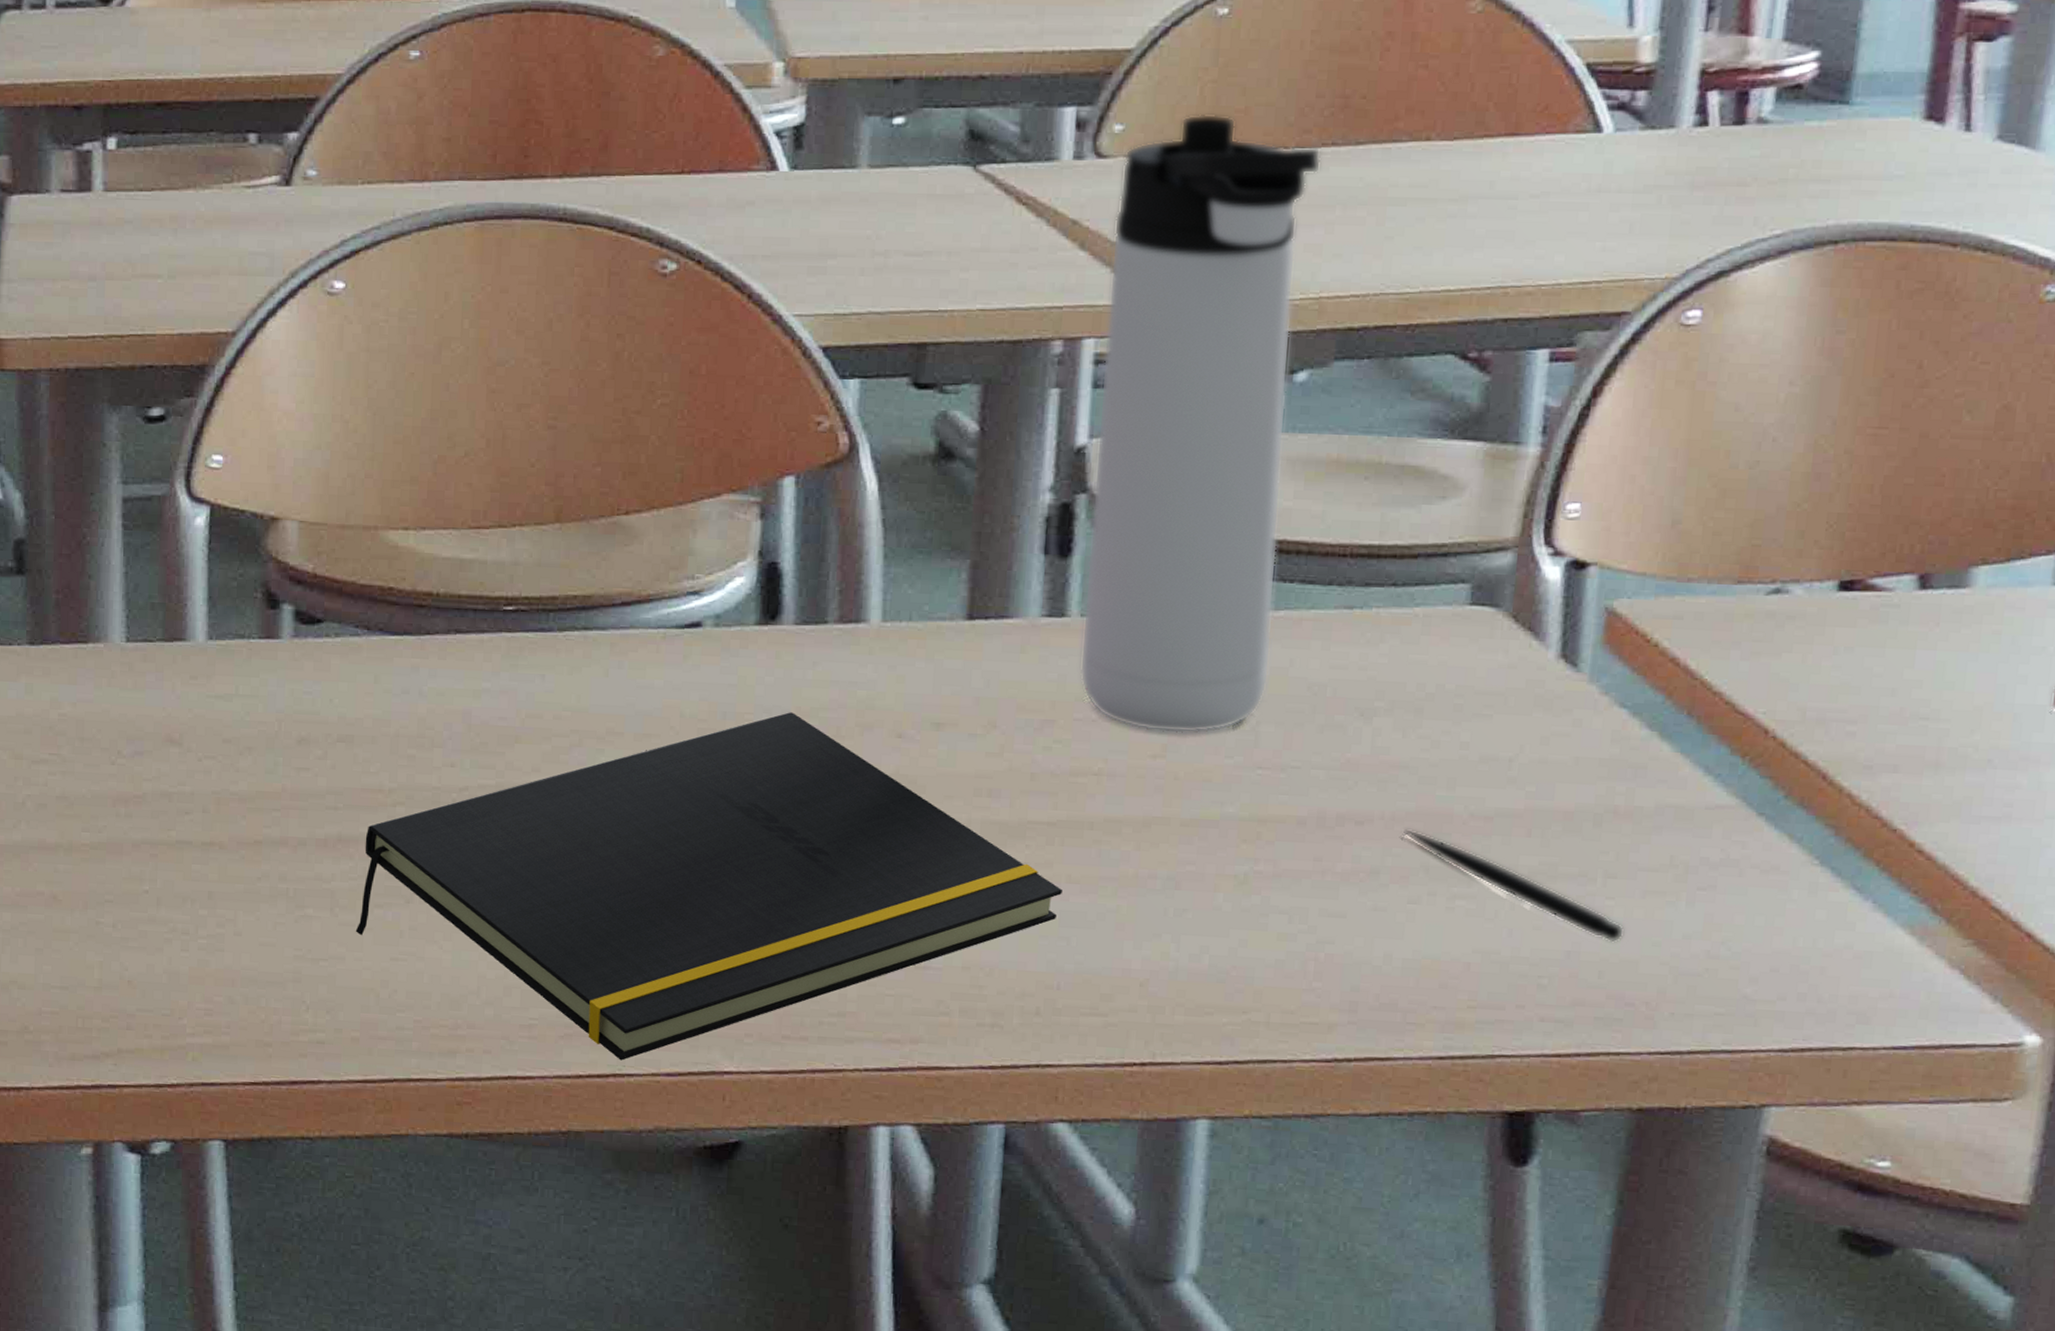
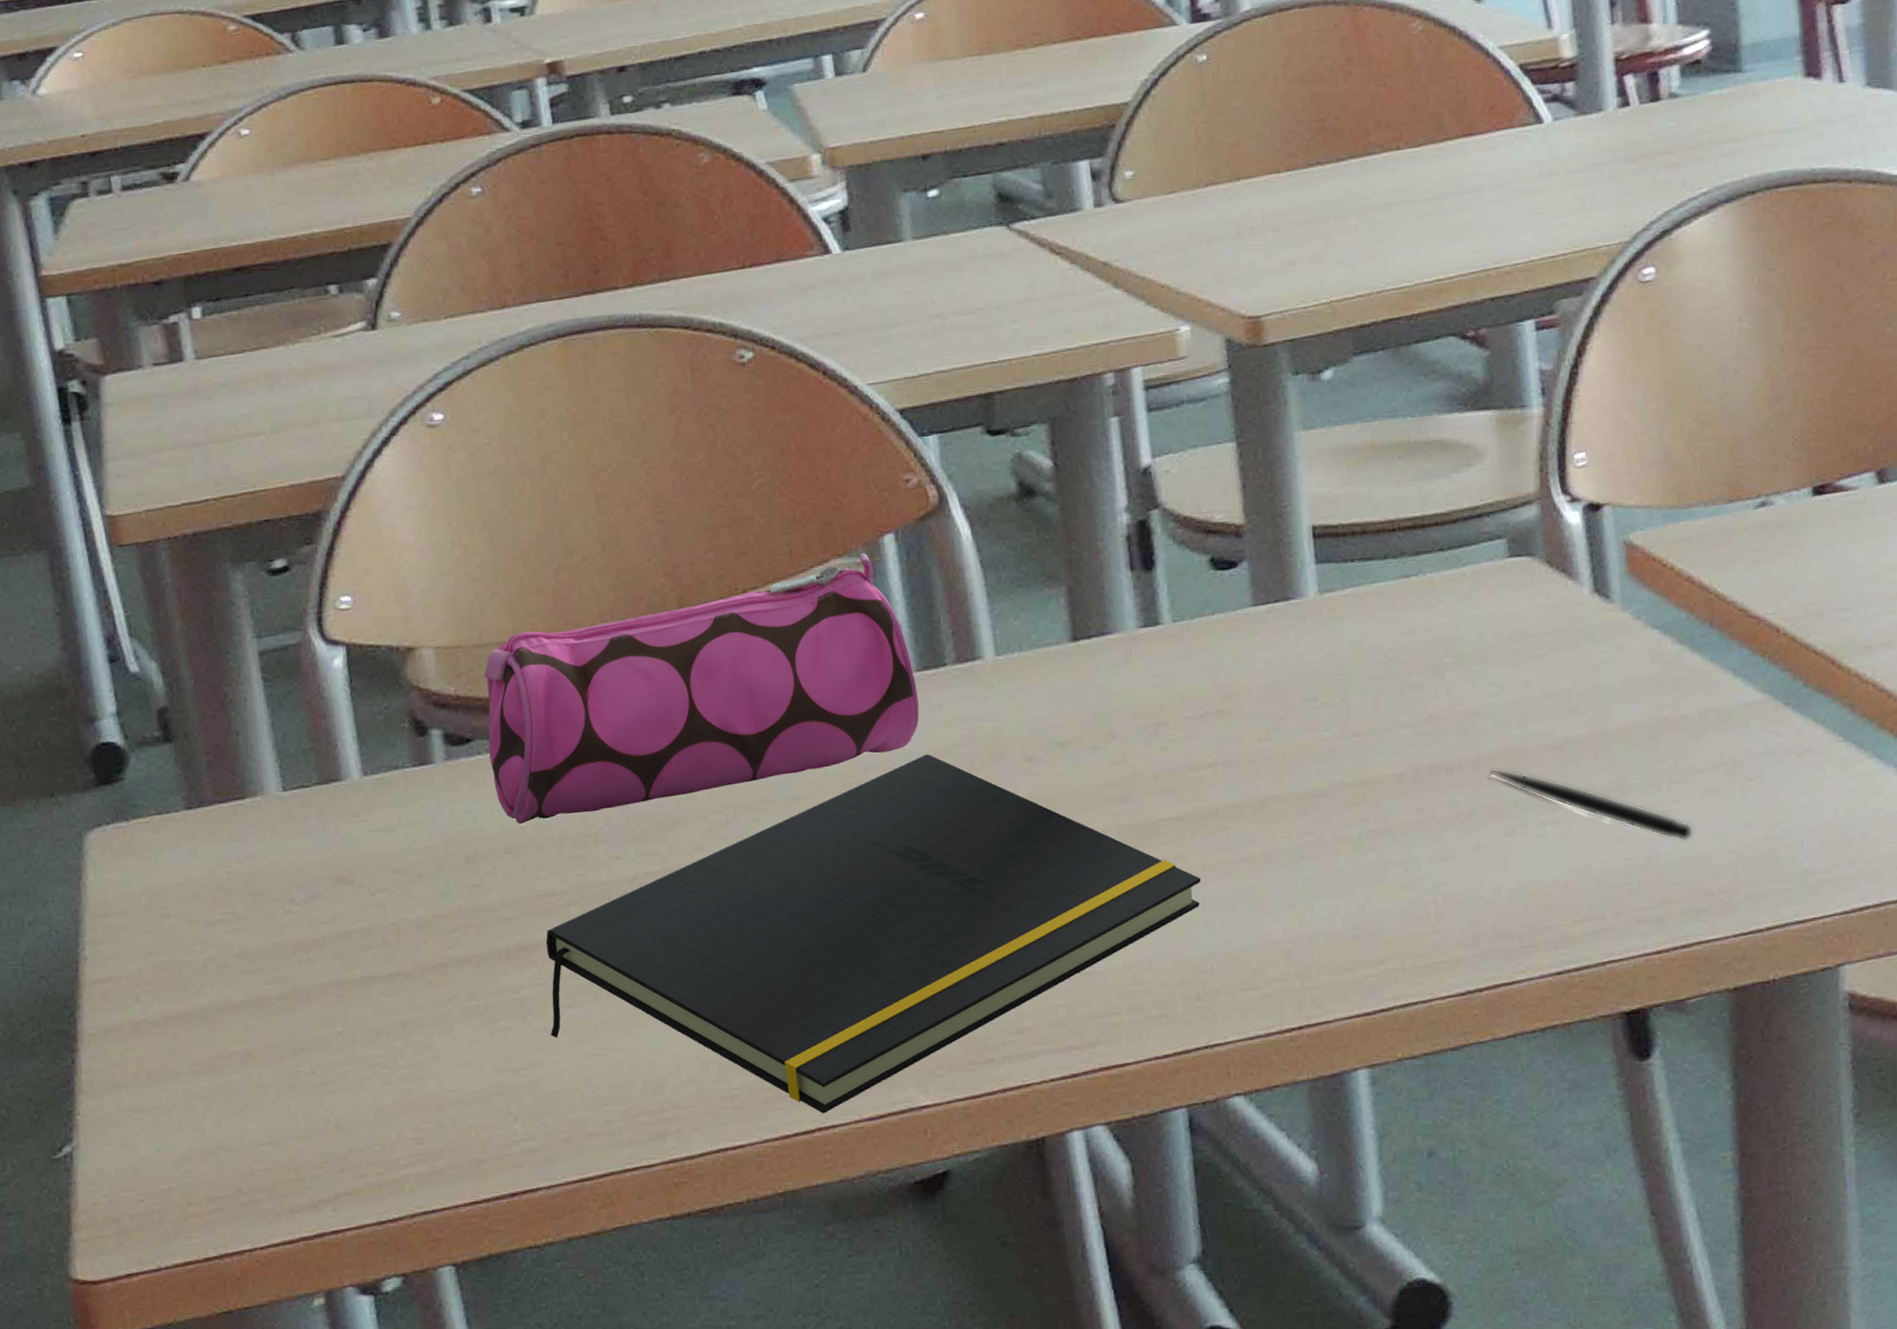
pencil case: none [338,491,792,715] -> present [484,552,920,824]
thermos bottle: present [1079,113,1322,734] -> none [1138,150,1349,718]

